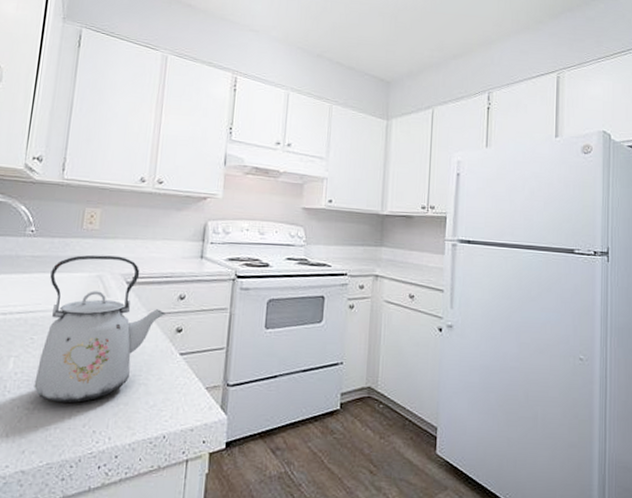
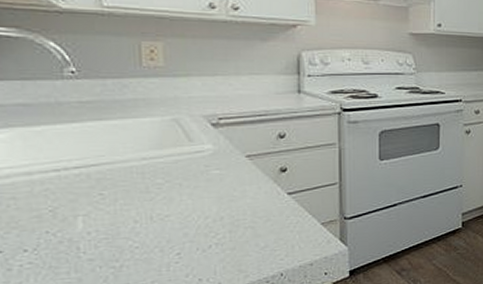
kettle: present [34,254,165,404] -> none [110,96,264,257]

